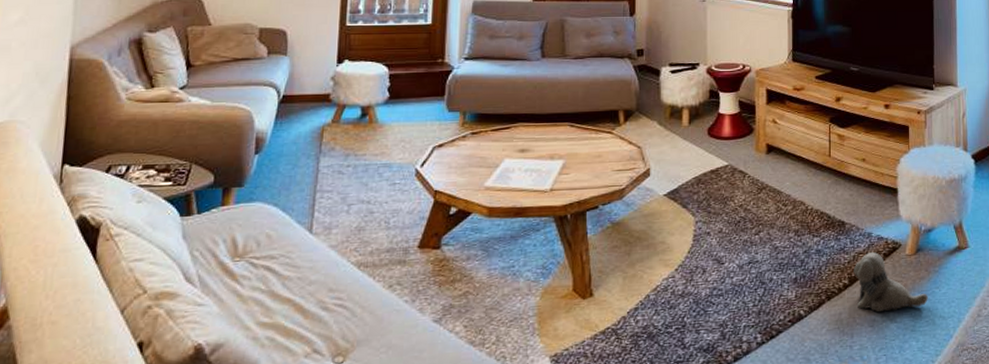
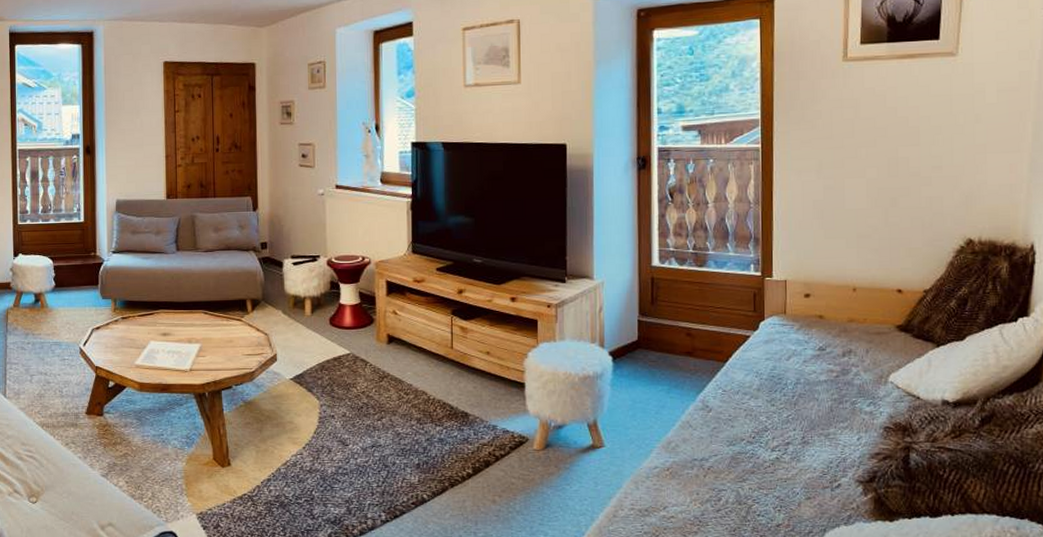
plush toy: present [853,252,928,312] -> none [477,445,558,502]

